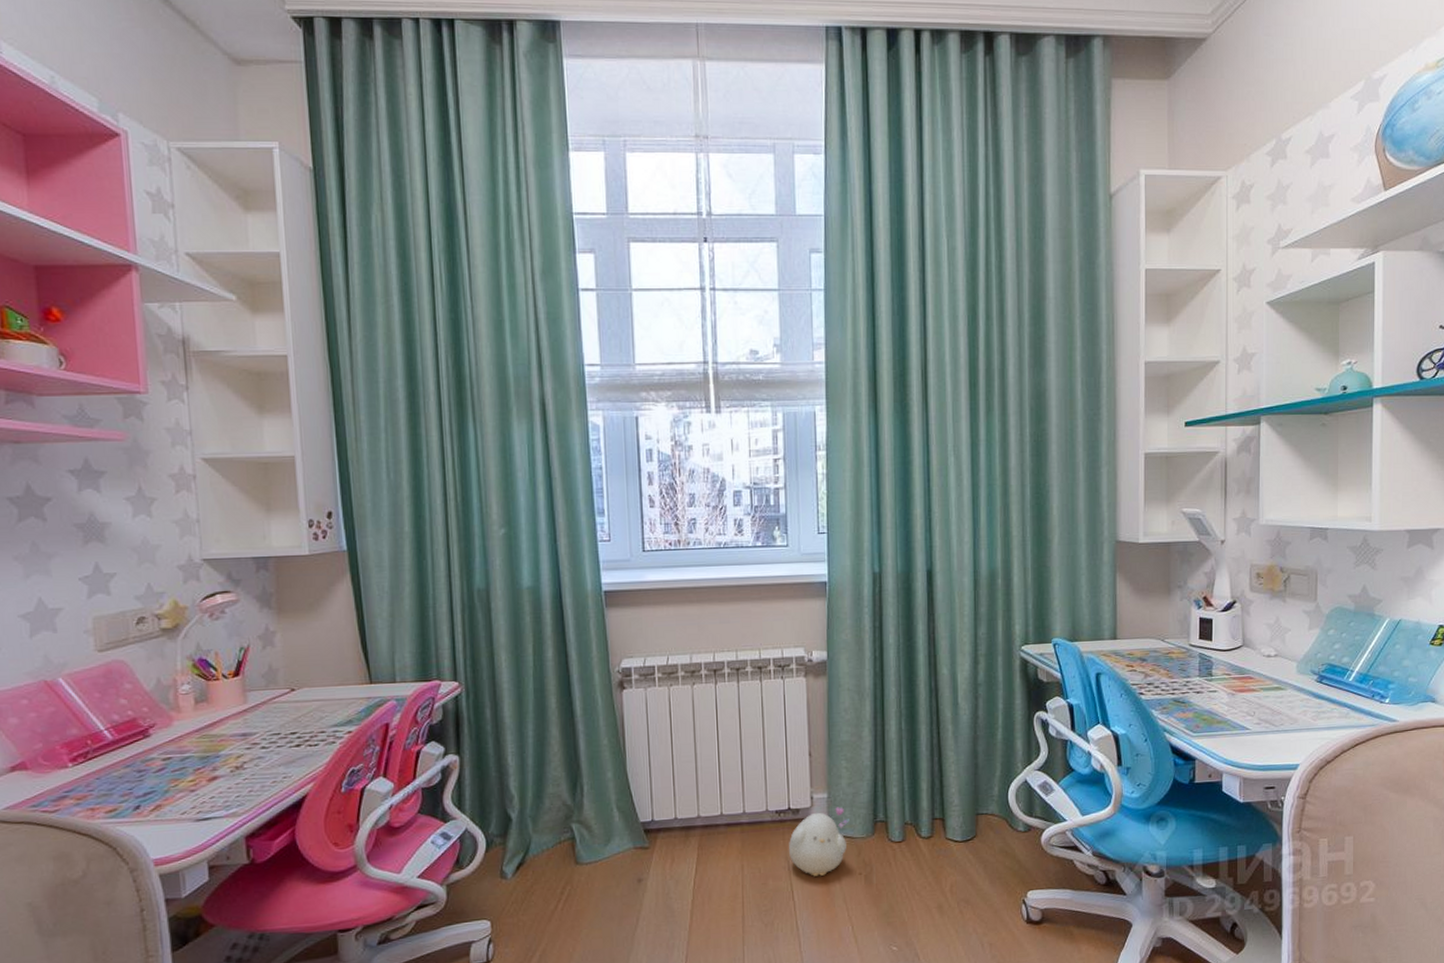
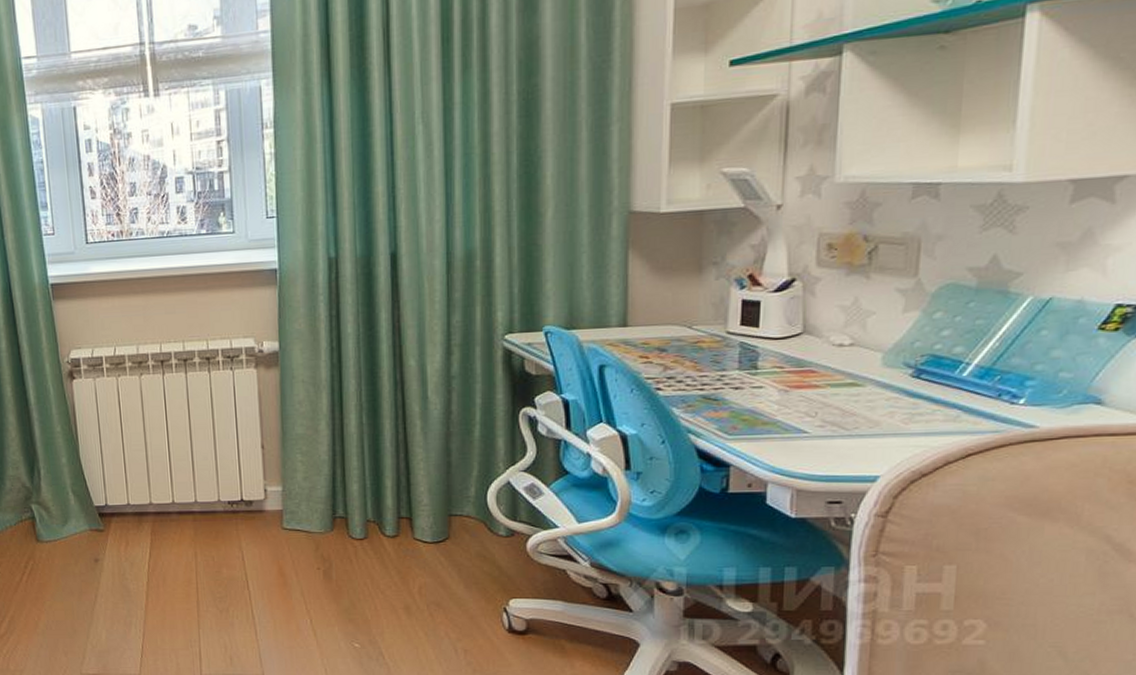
plush toy: present [788,807,849,876] -> none [241,500,306,568]

